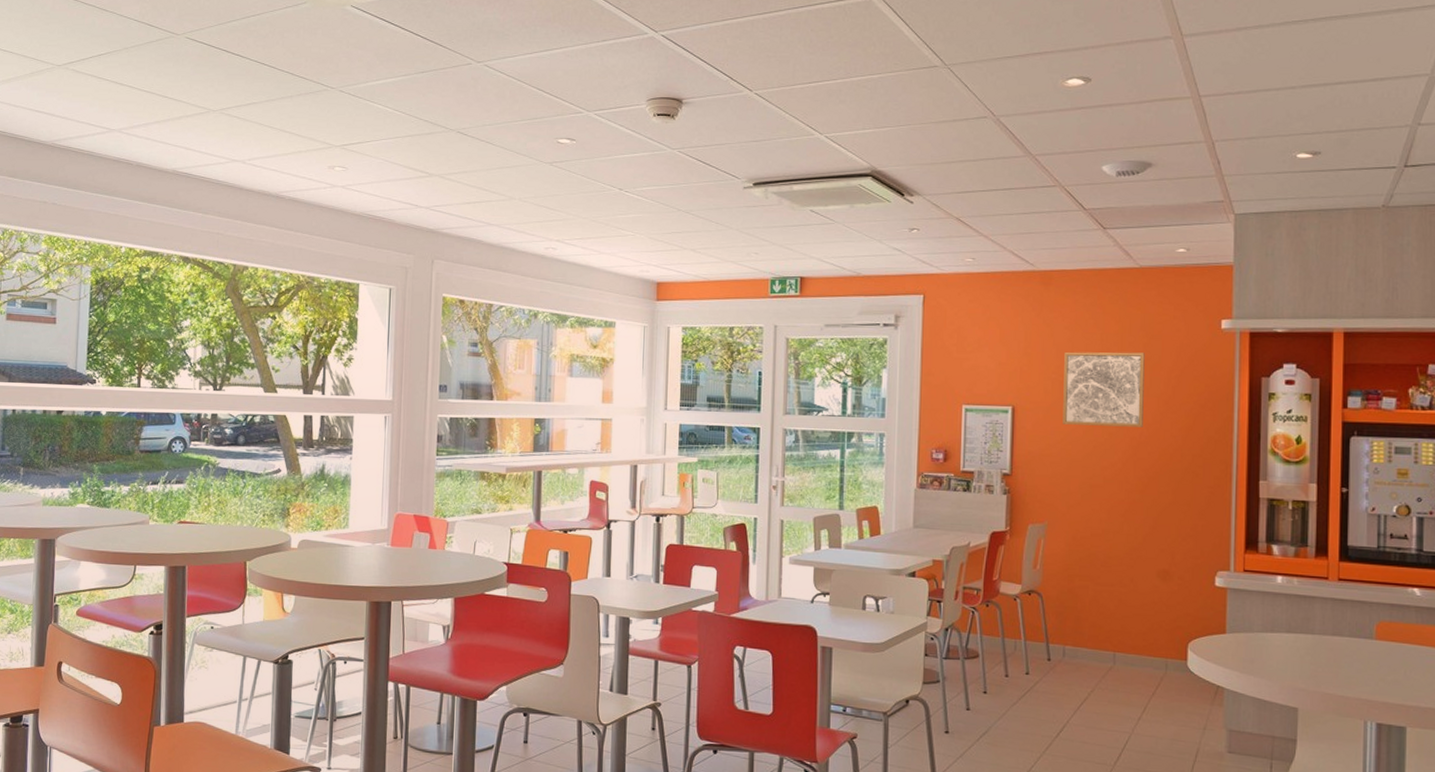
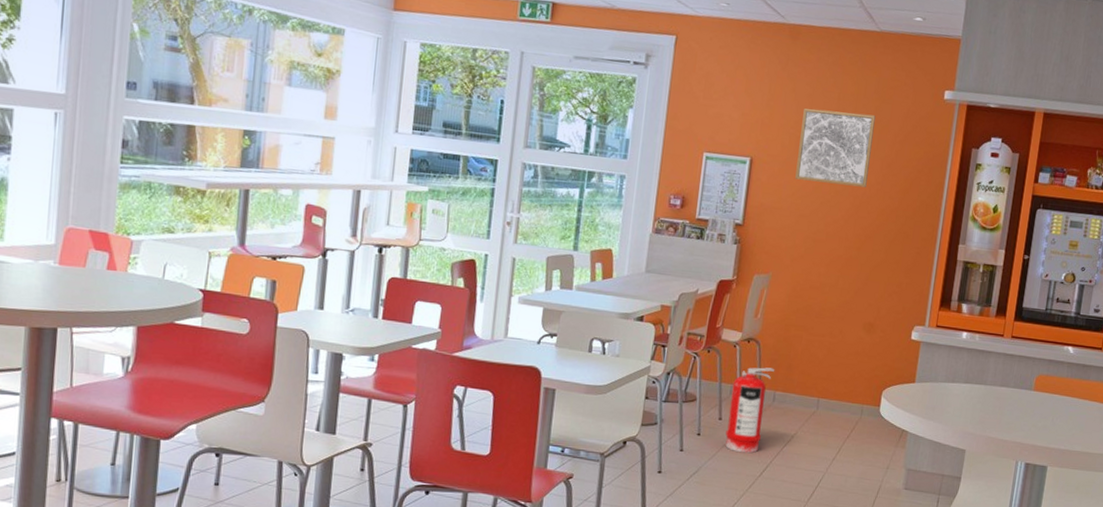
fire extinguisher: none [1014,620,1061,713] -> present [725,367,774,454]

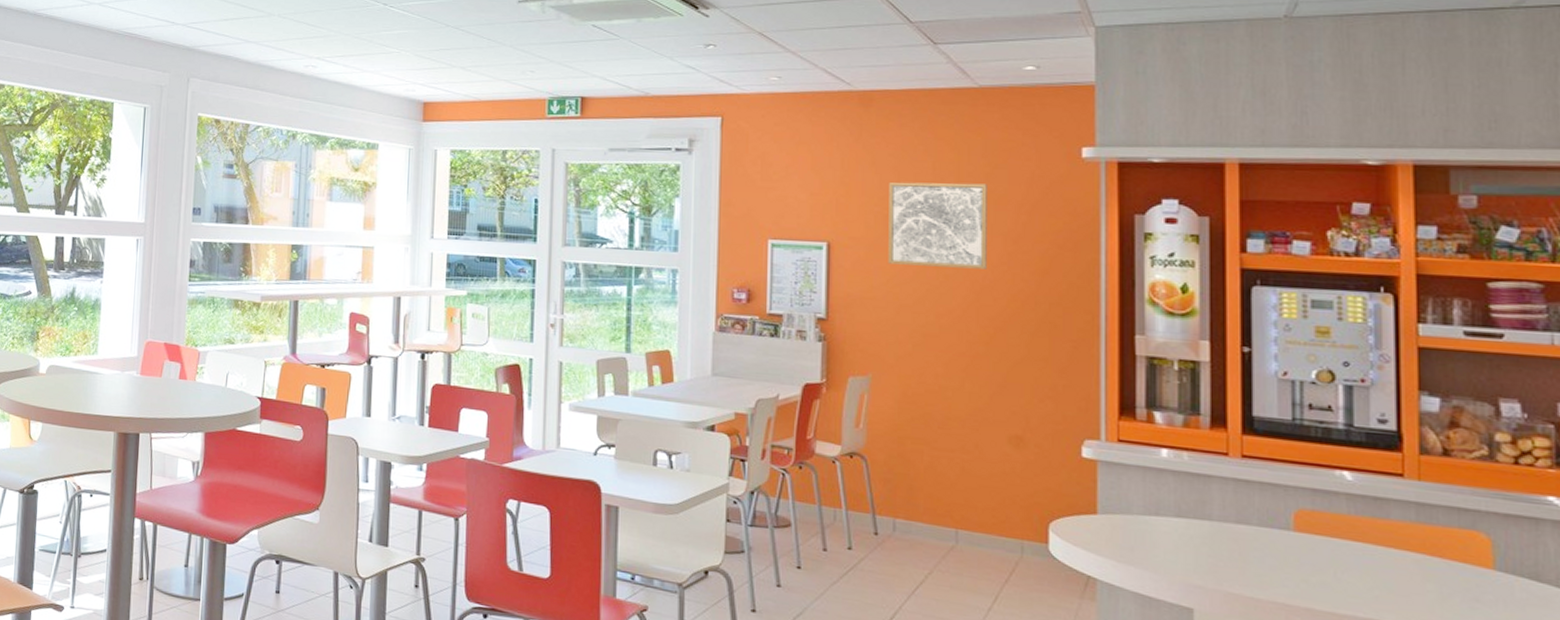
fire extinguisher: present [725,367,774,454] -> none [834,488,890,595]

